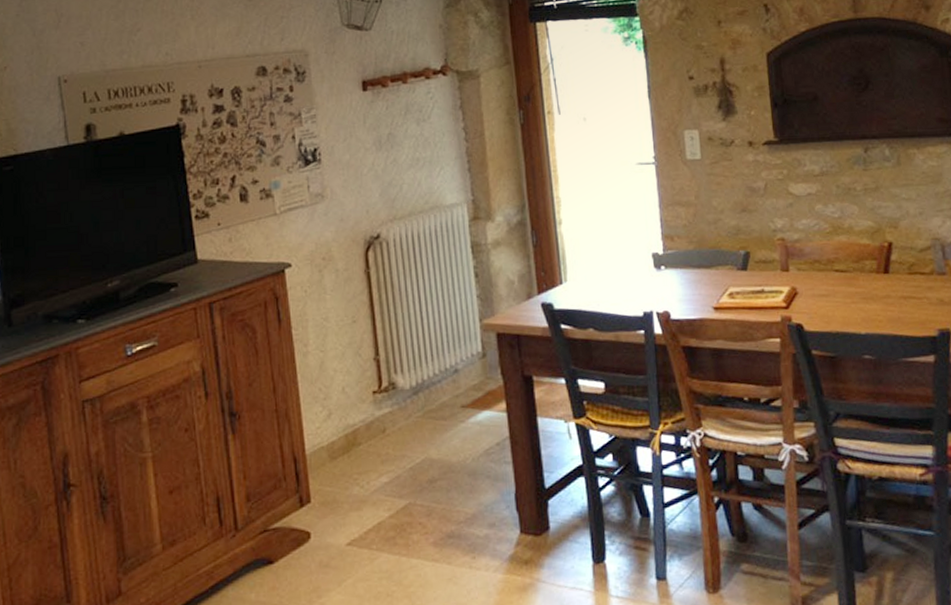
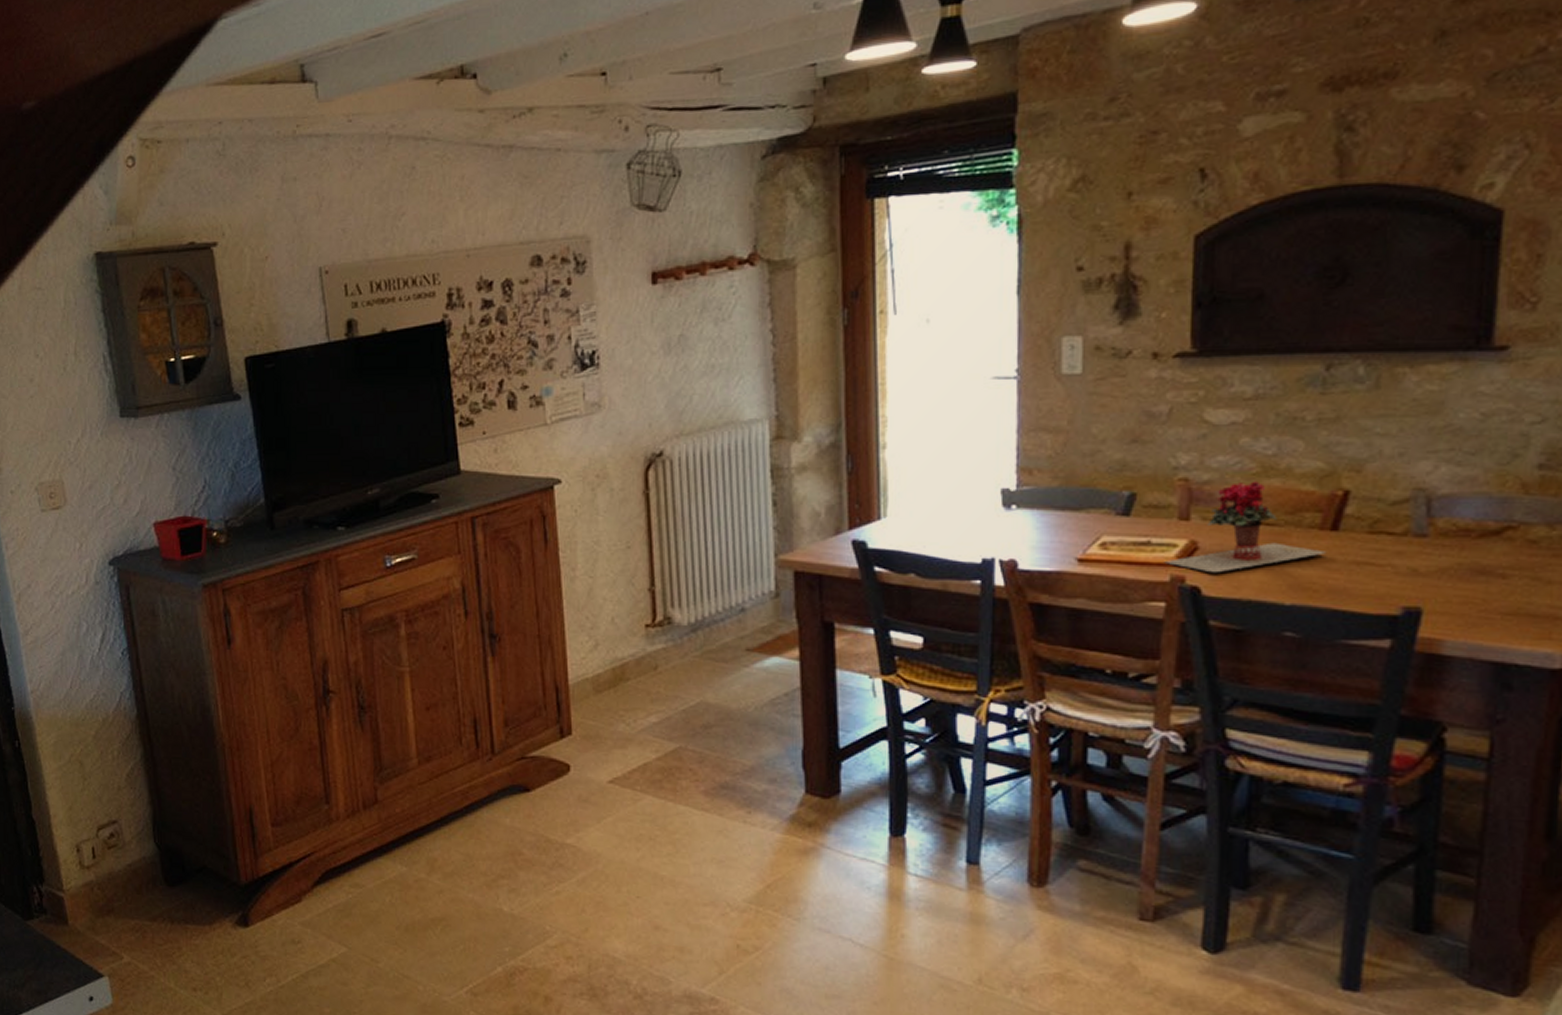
potted flower: none [775,238,883,312] -> present [1164,481,1325,573]

